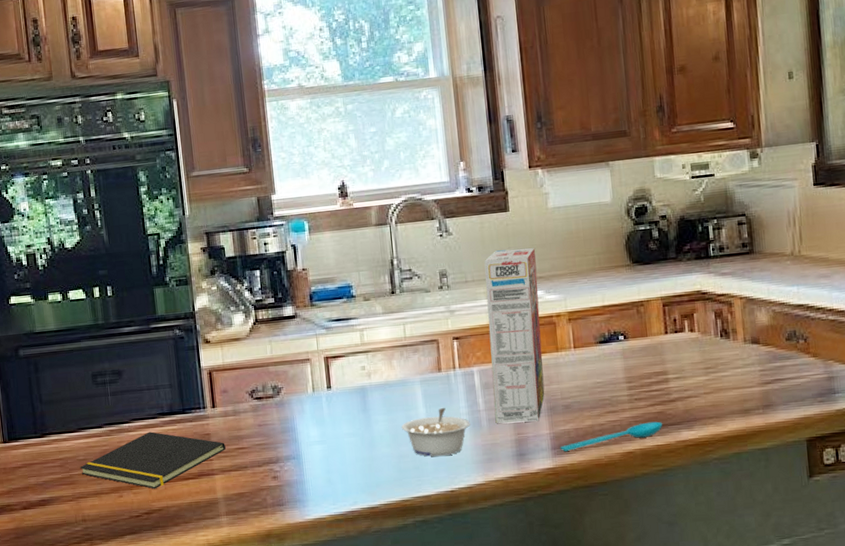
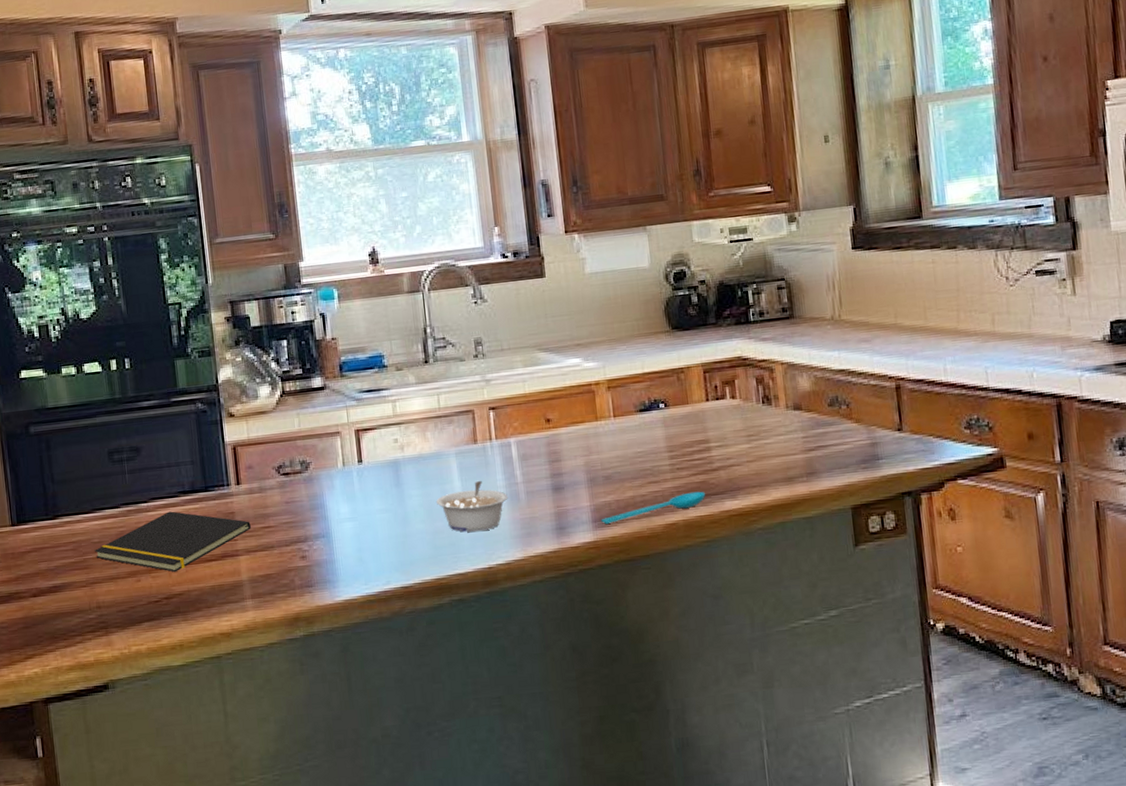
cereal box: present [484,247,545,424] -> none [520,314,585,496]

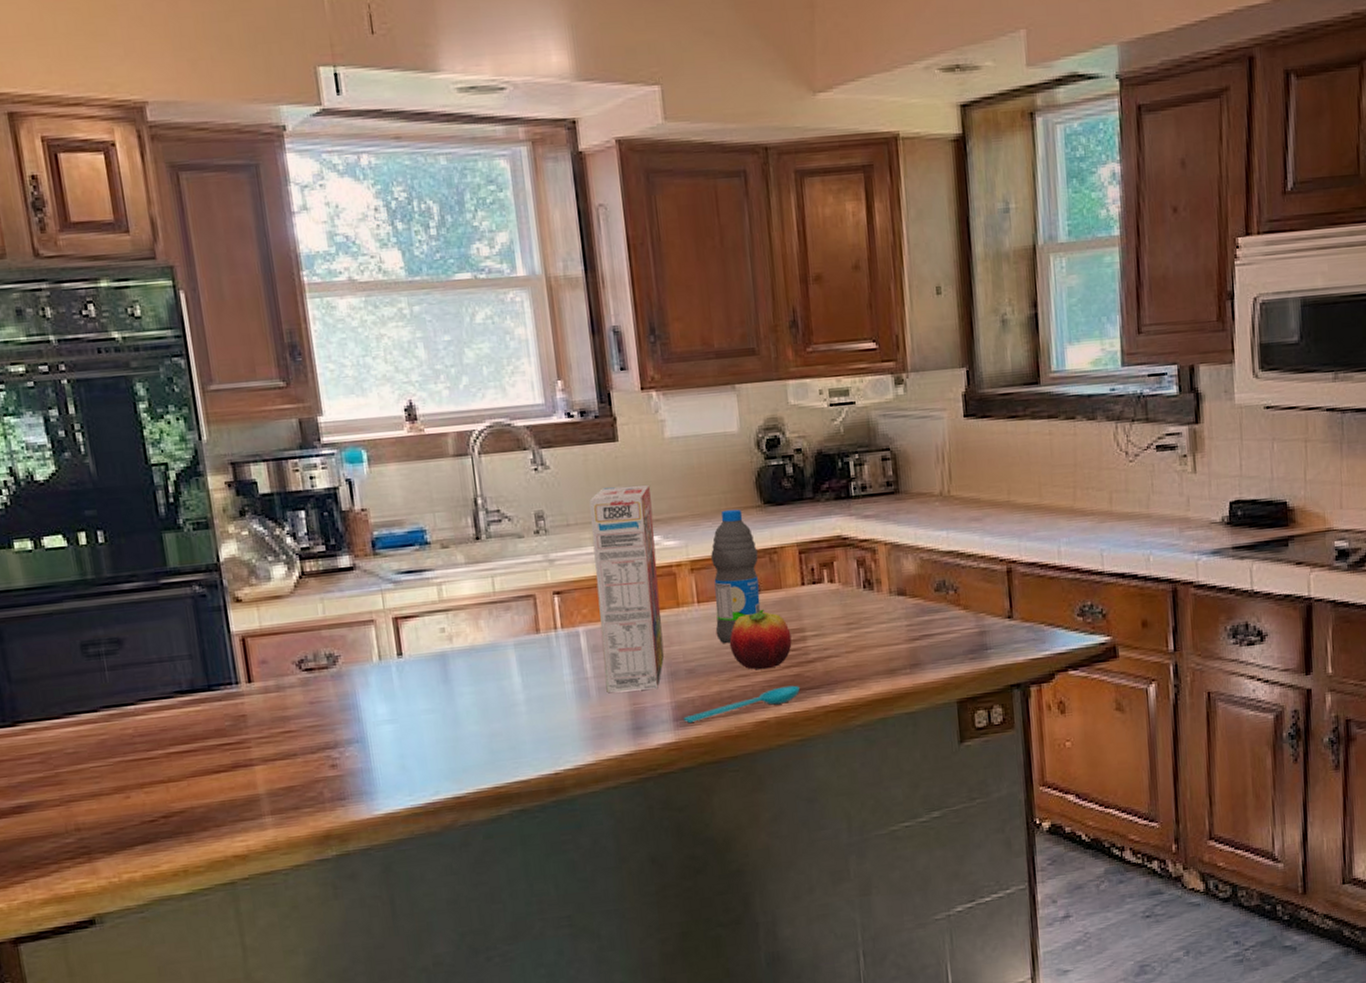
notepad: present [94,511,251,573] -> none [68,714,268,787]
legume: present [436,480,509,532] -> none [492,675,578,734]
cereal box: none [520,314,585,496] -> present [589,484,665,692]
water bottle: none [625,334,670,454] -> present [711,509,761,644]
fruit: none [642,422,698,477] -> present [729,609,792,670]

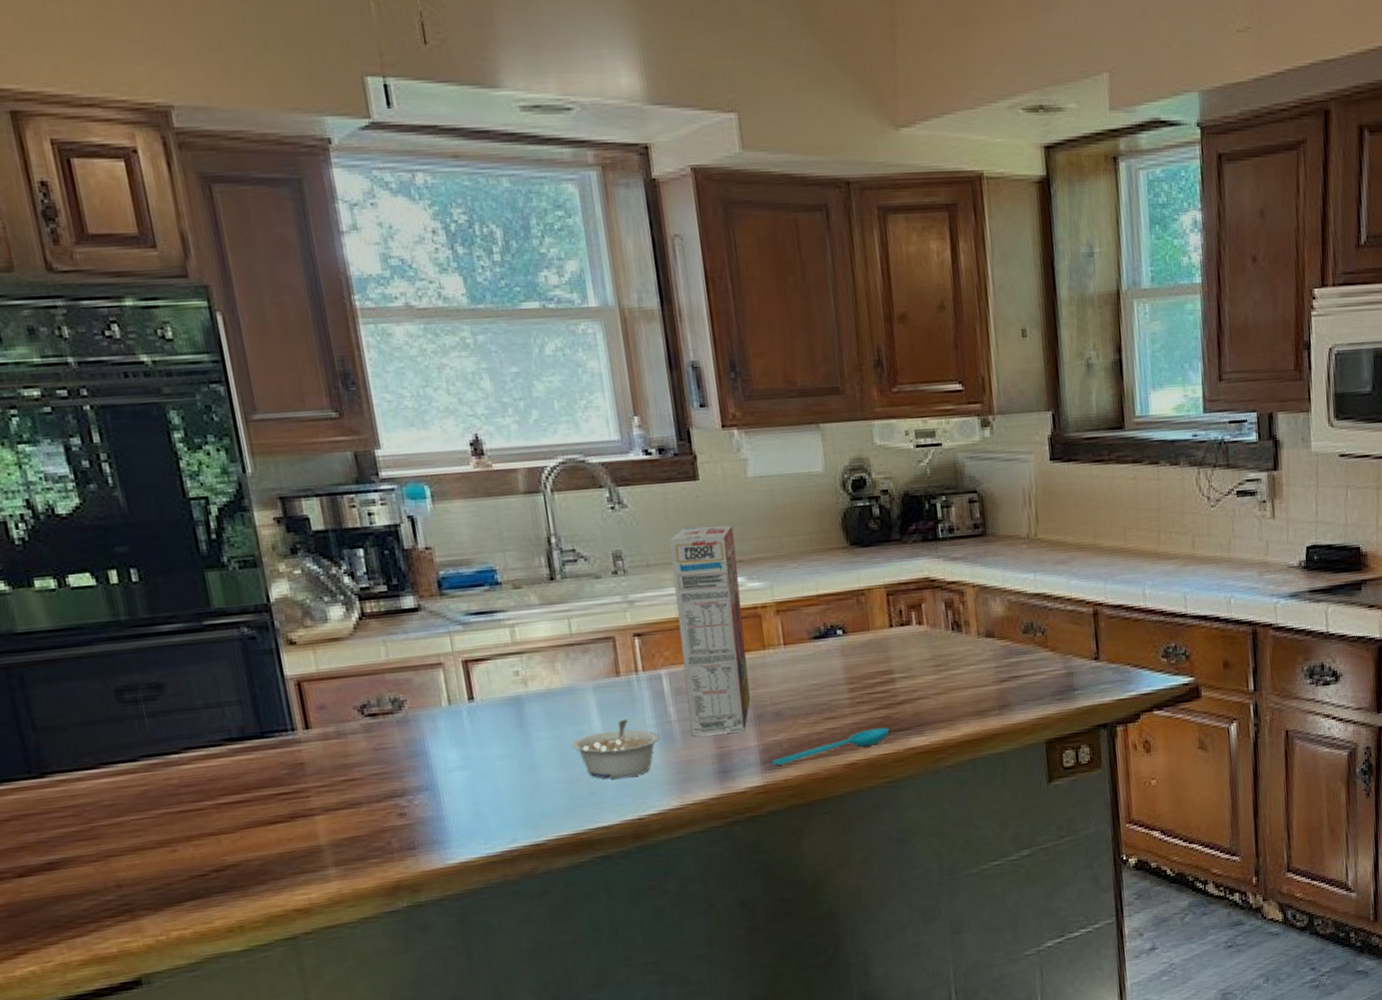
legume: none [492,675,578,734] -> present [571,718,661,779]
water bottle: present [711,509,761,644] -> none [797,550,849,687]
fruit: present [729,609,792,670] -> none [817,651,881,712]

